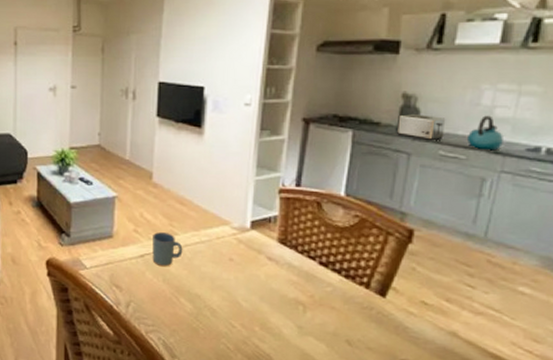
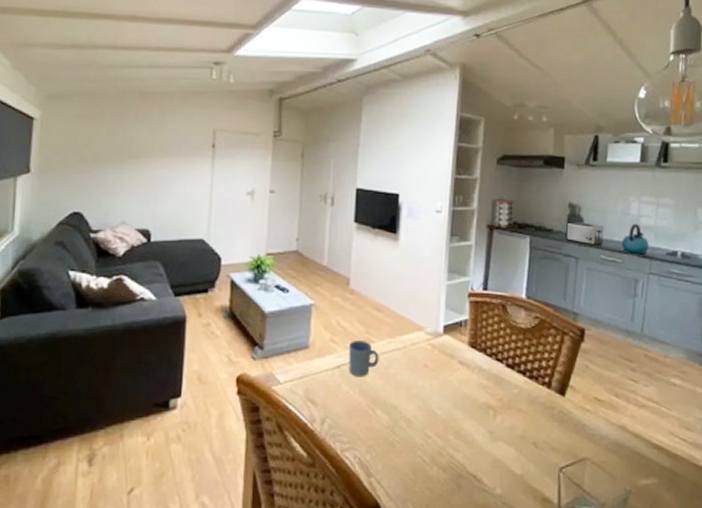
spice rack: none [308,86,338,122] -> present [492,196,516,228]

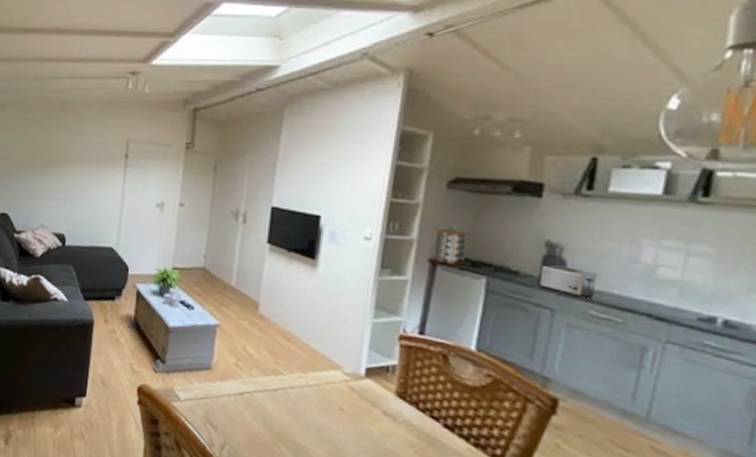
mug: present [349,341,379,377] -> none [253,369,288,409]
kettle: present [622,224,650,255] -> none [624,274,670,317]

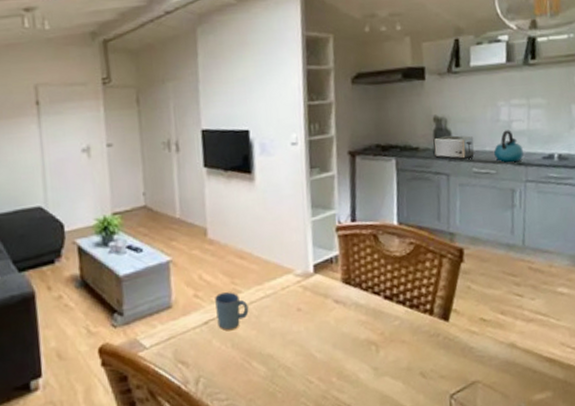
mug: none [253,369,288,409] -> present [215,292,249,331]
spice rack: present [435,226,470,266] -> none [350,117,378,154]
kettle: none [624,274,670,317] -> present [494,130,524,163]

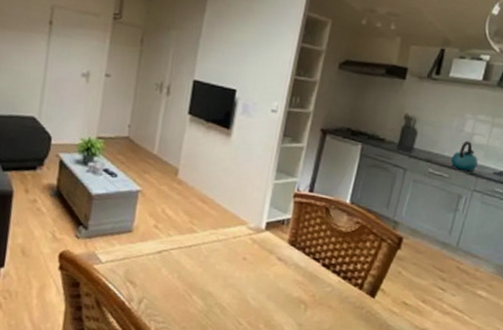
mug: present [215,292,249,331] -> none [169,229,201,264]
toaster: present [433,135,474,161] -> none [397,133,437,160]

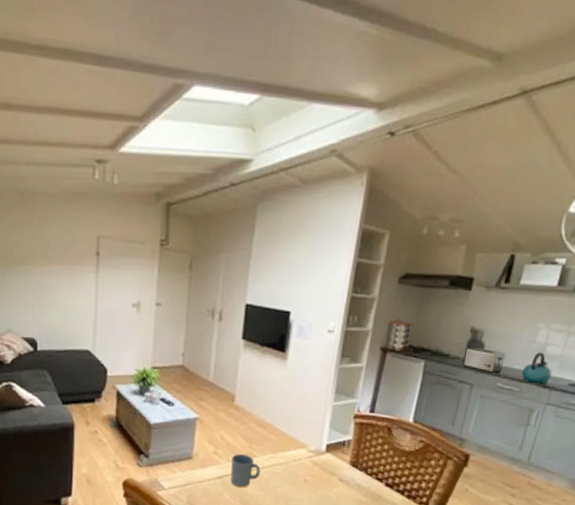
mug: none [169,229,201,264] -> present [230,454,261,488]
spice rack: none [325,101,353,134] -> present [385,317,414,352]
toaster: none [397,133,437,160] -> present [463,347,506,374]

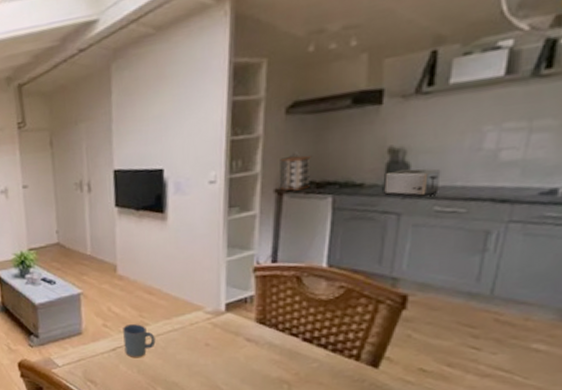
kettle: present [522,352,553,385] -> none [468,160,513,200]

